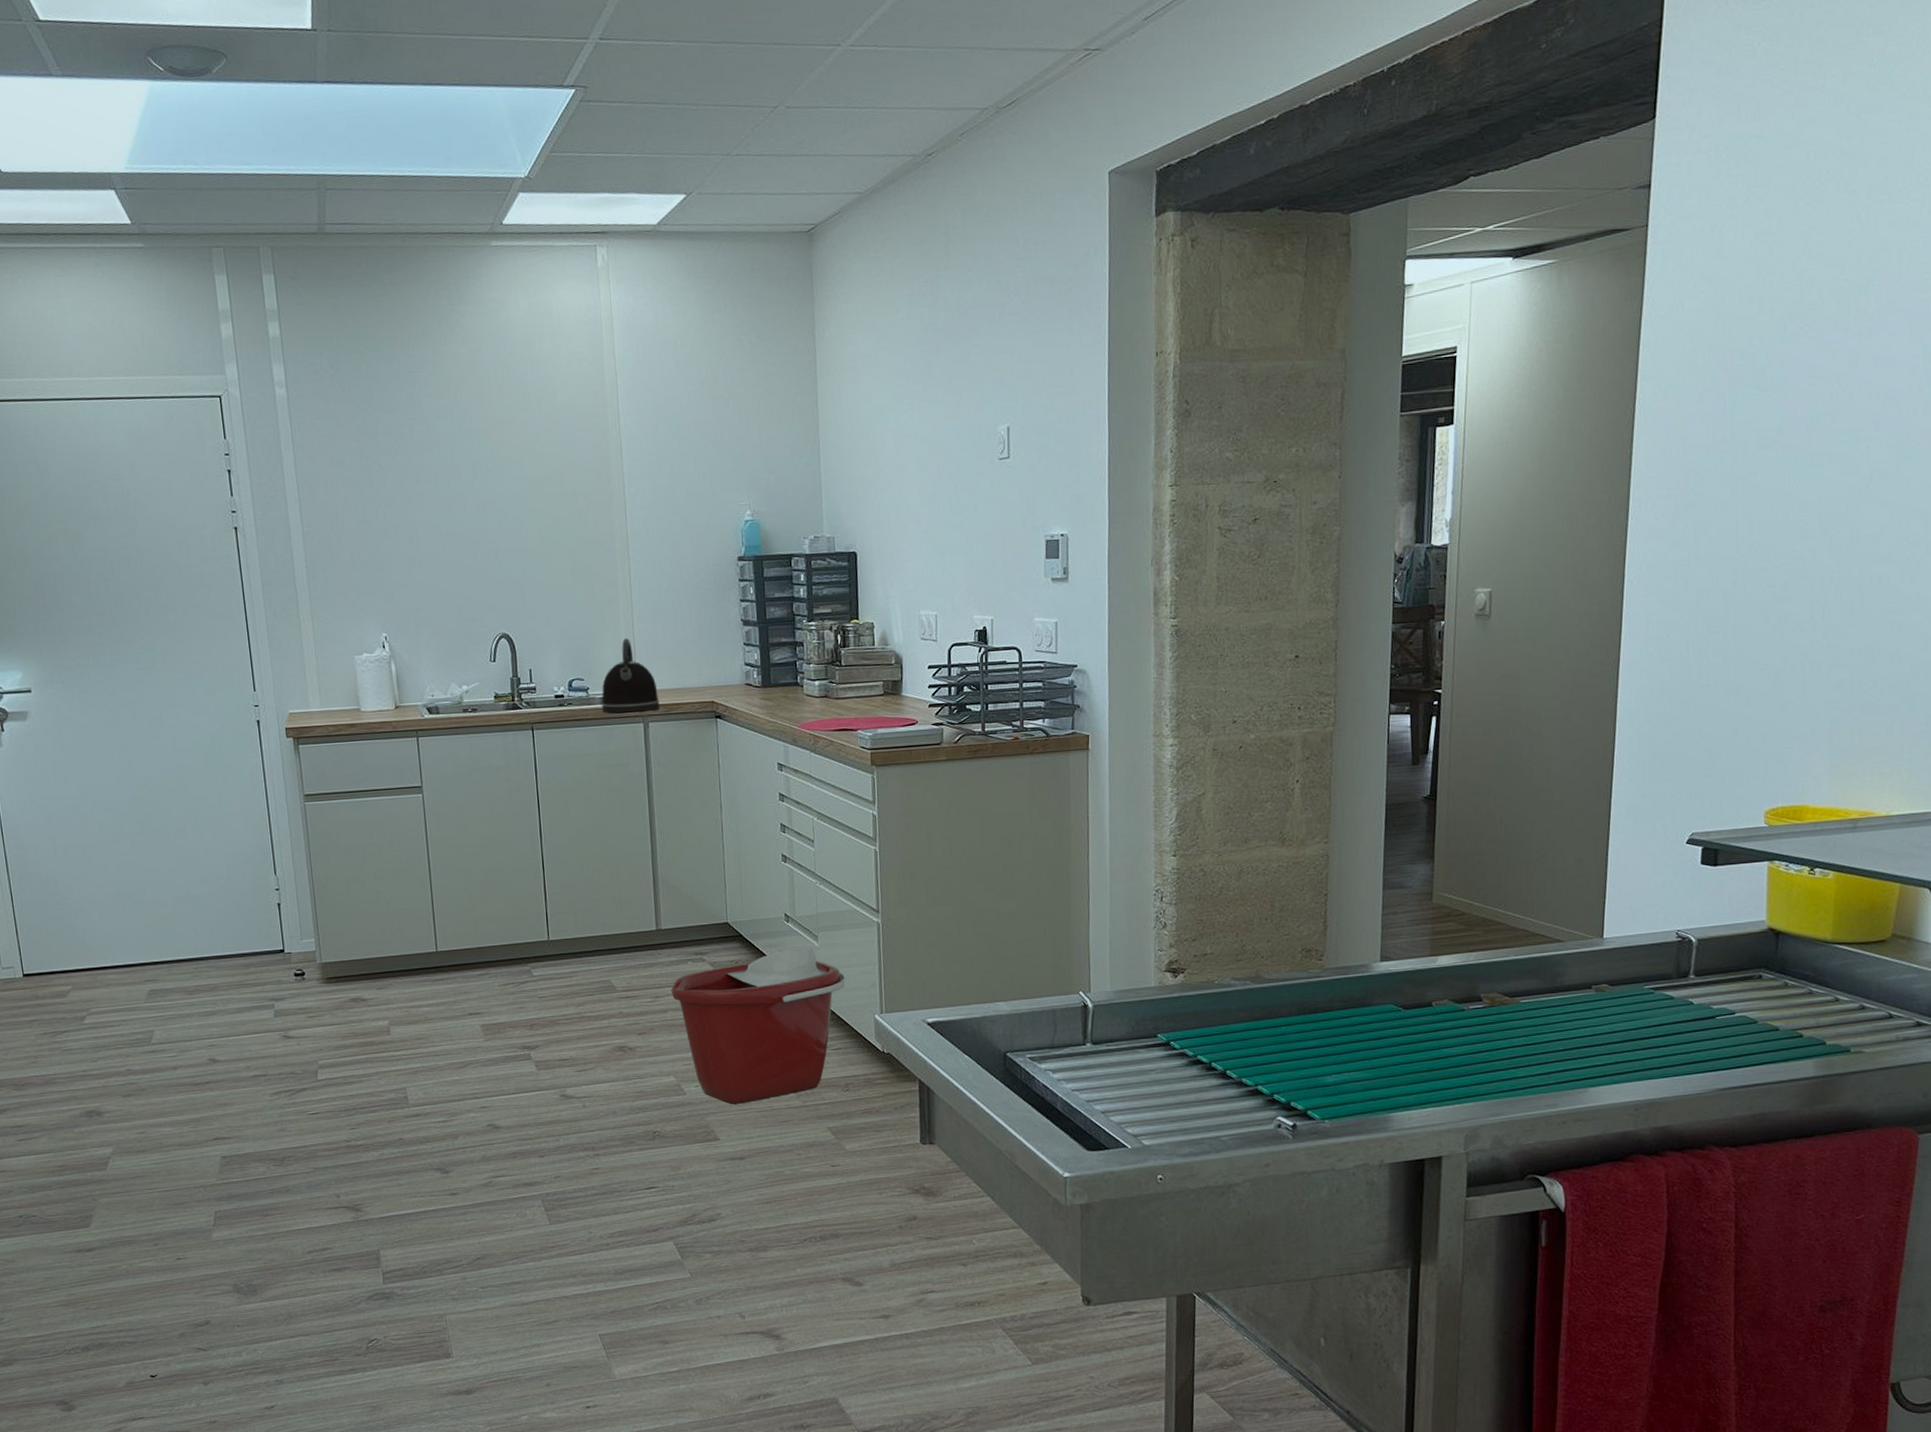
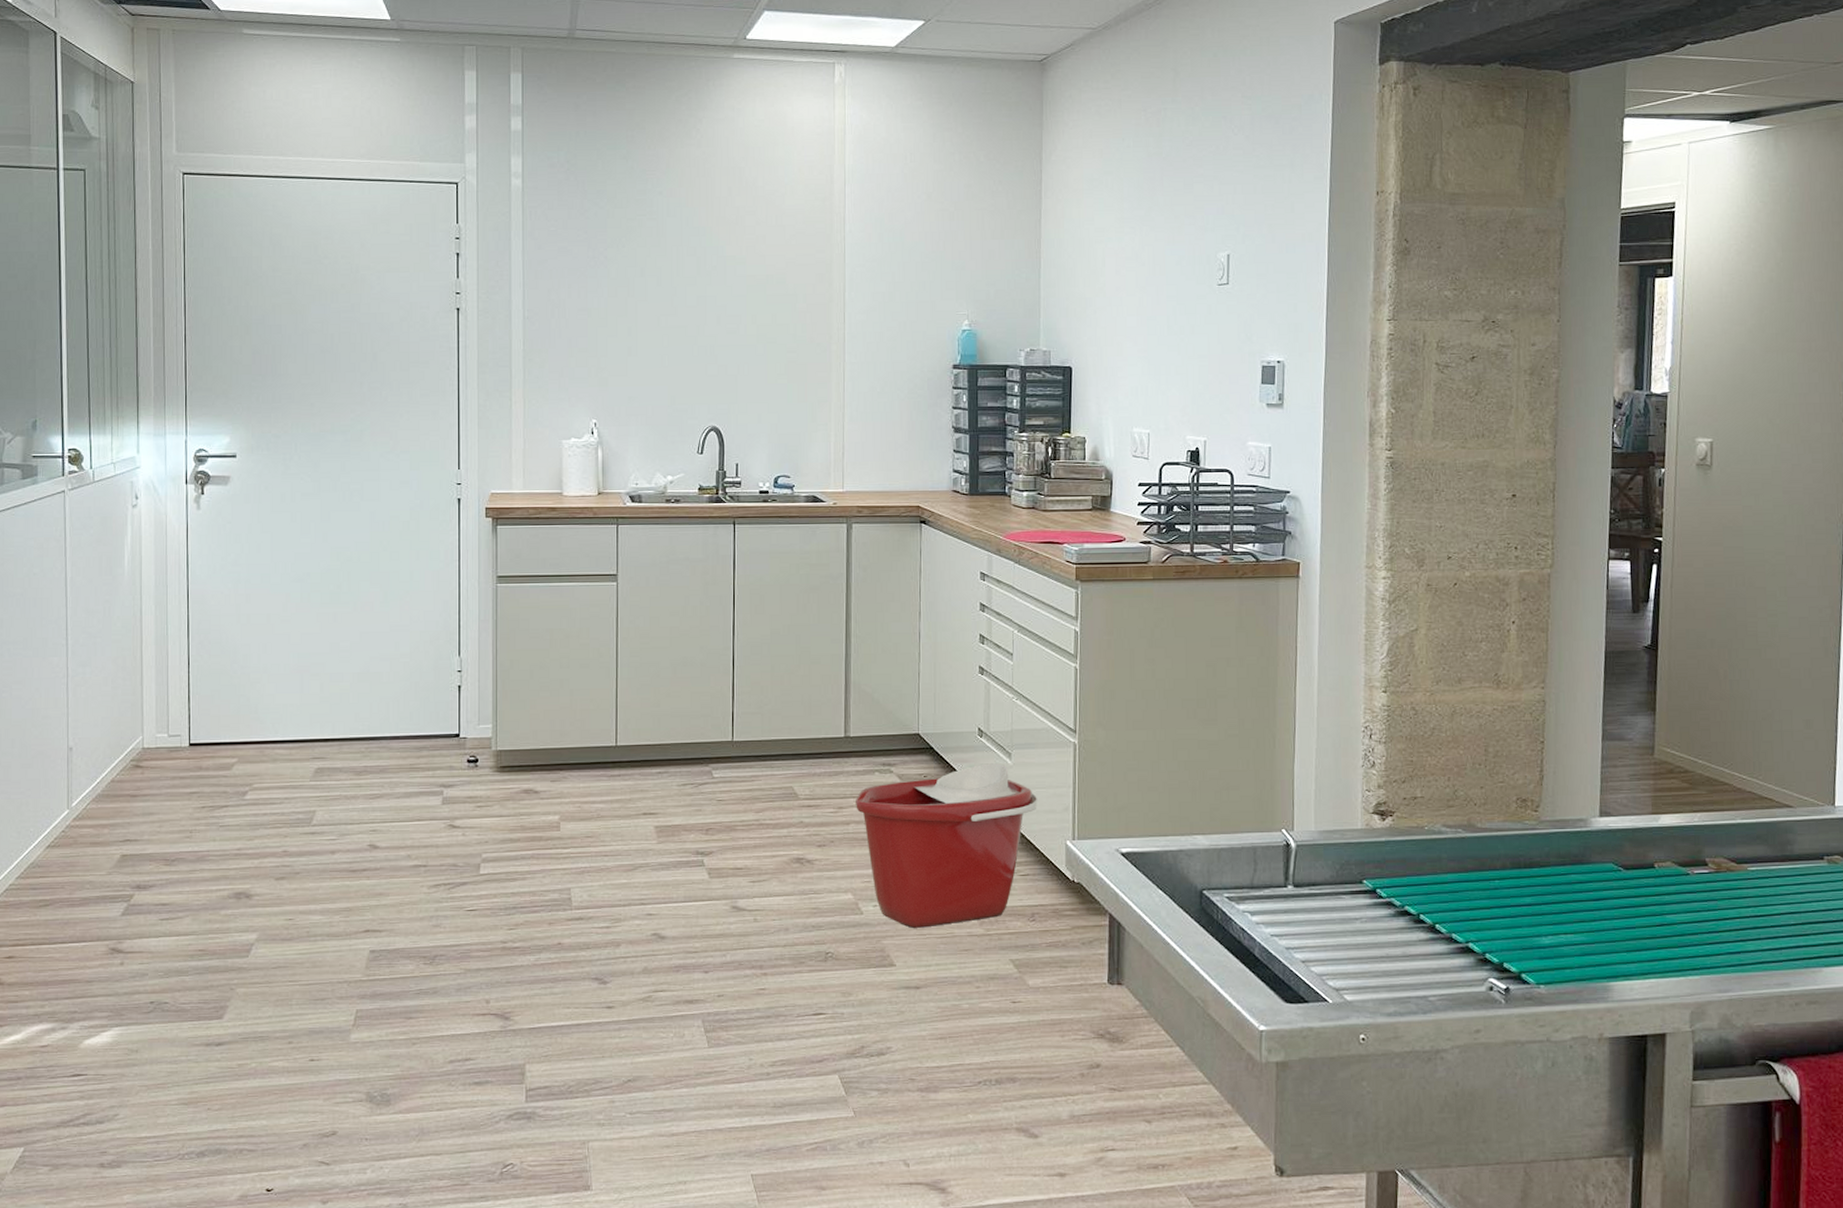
kettle: present [601,638,660,714] -> none [805,438,865,513]

